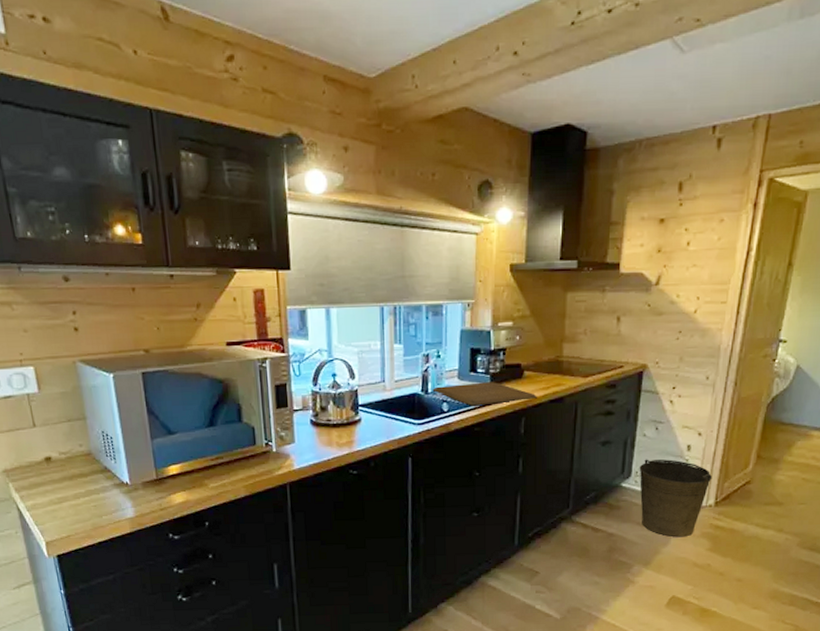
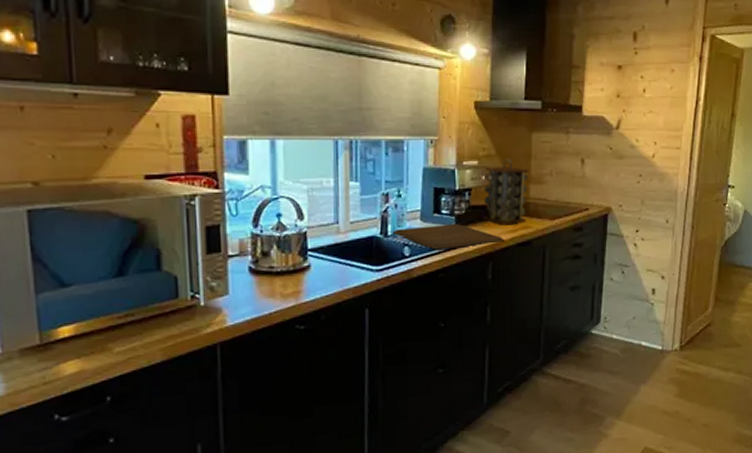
spice rack: none [516,319,563,382] -> present [482,158,529,224]
bucket: present [639,459,713,537] -> none [607,304,677,385]

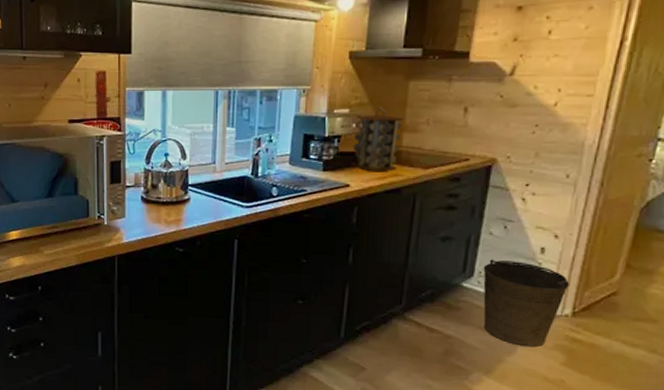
chopping board: present [392,224,504,250] -> none [262,168,372,192]
bucket: none [607,304,677,385] -> present [483,259,570,347]

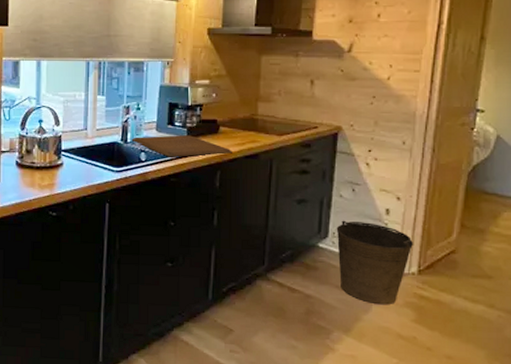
chopping board: none [262,168,372,192] -> present [131,135,232,157]
spice rack: present [350,107,403,171] -> none [212,78,258,138]

